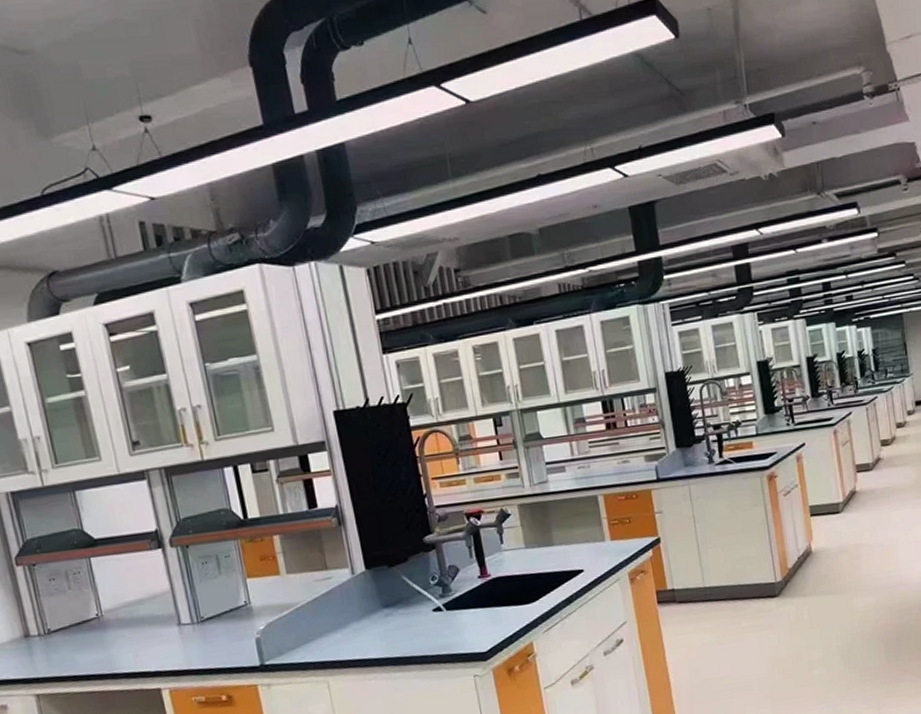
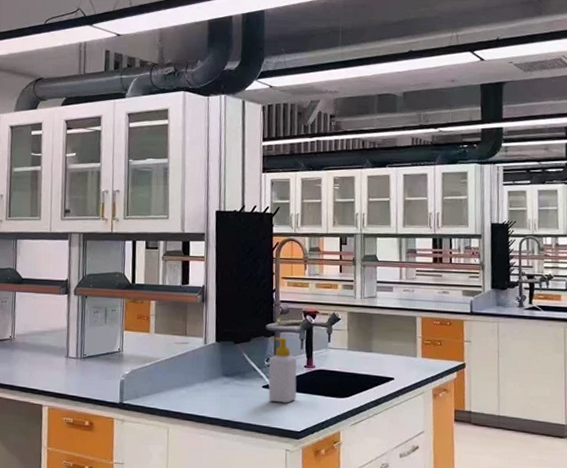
soap bottle: none [434,548,475,625] -> present [268,337,297,403]

